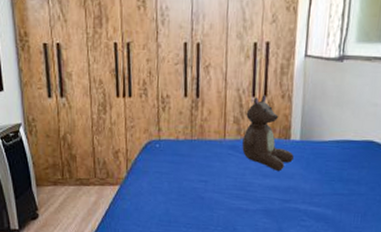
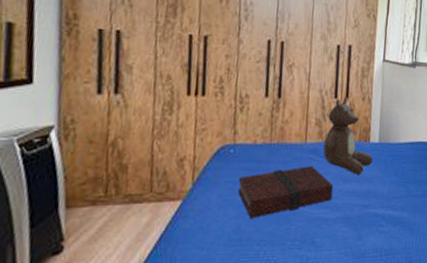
book: none [164,161,253,204] -> present [238,166,334,218]

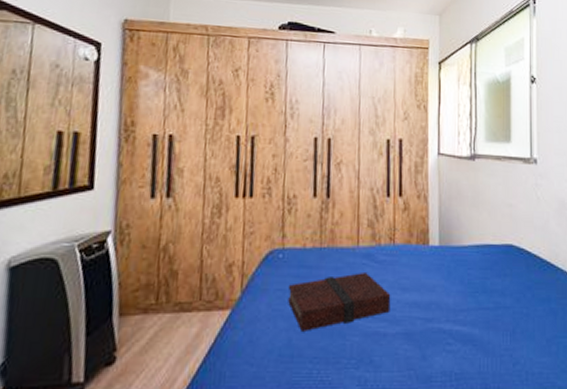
teddy bear: present [323,97,373,174] -> none [377,195,433,282]

